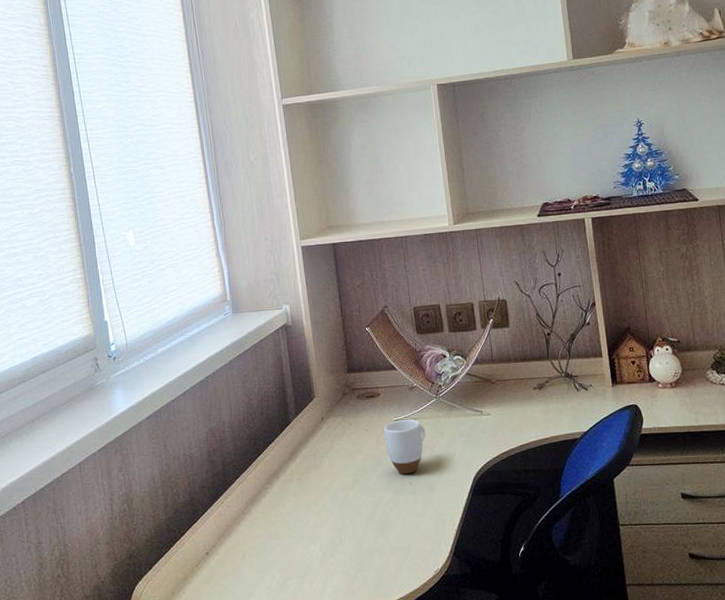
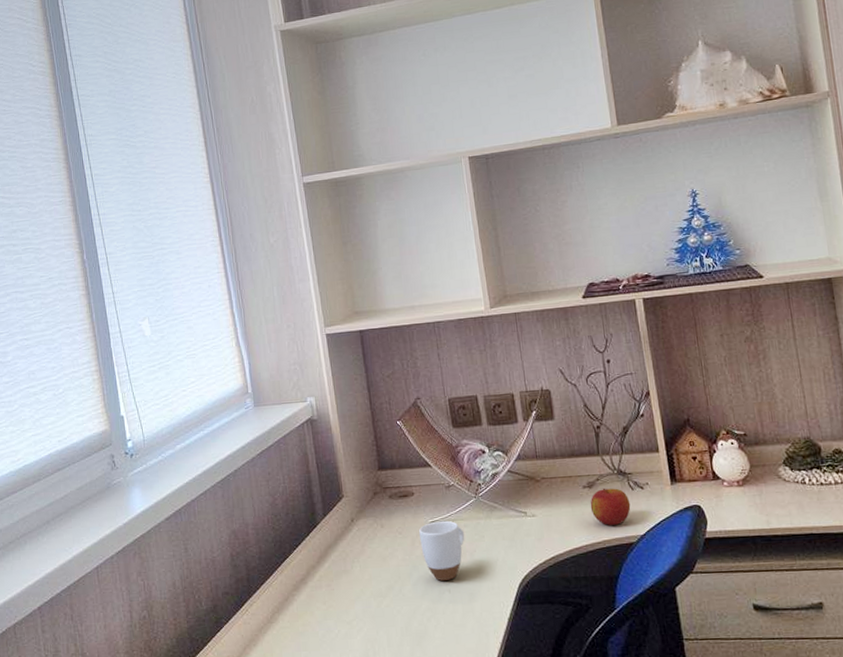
apple: none [539,389,576,423] -> present [590,488,631,525]

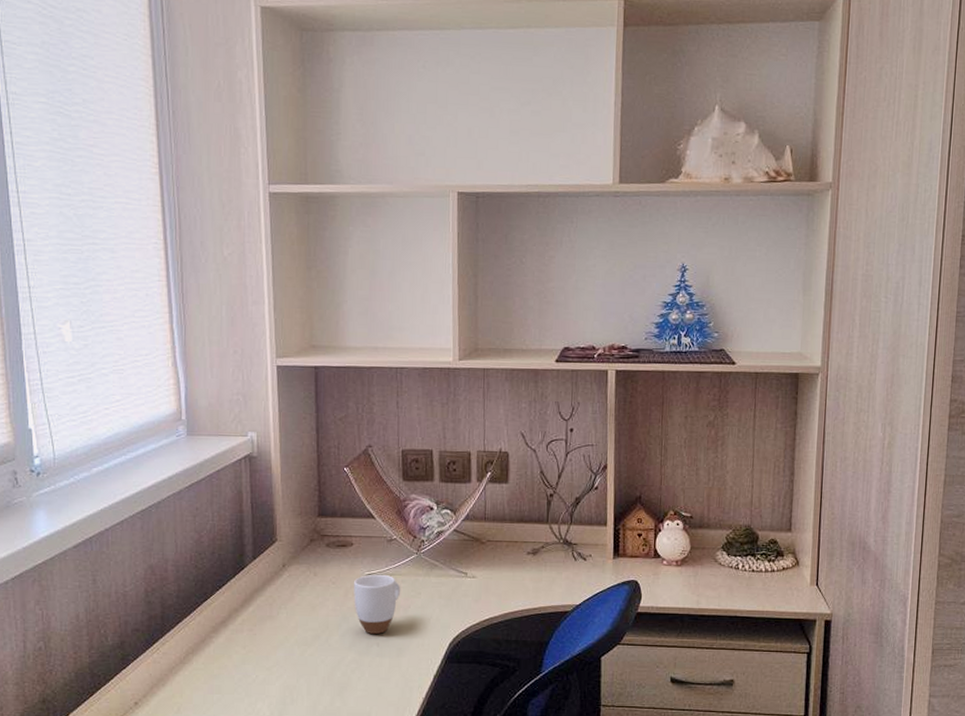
apple: present [590,488,631,525] -> none [531,555,571,593]

